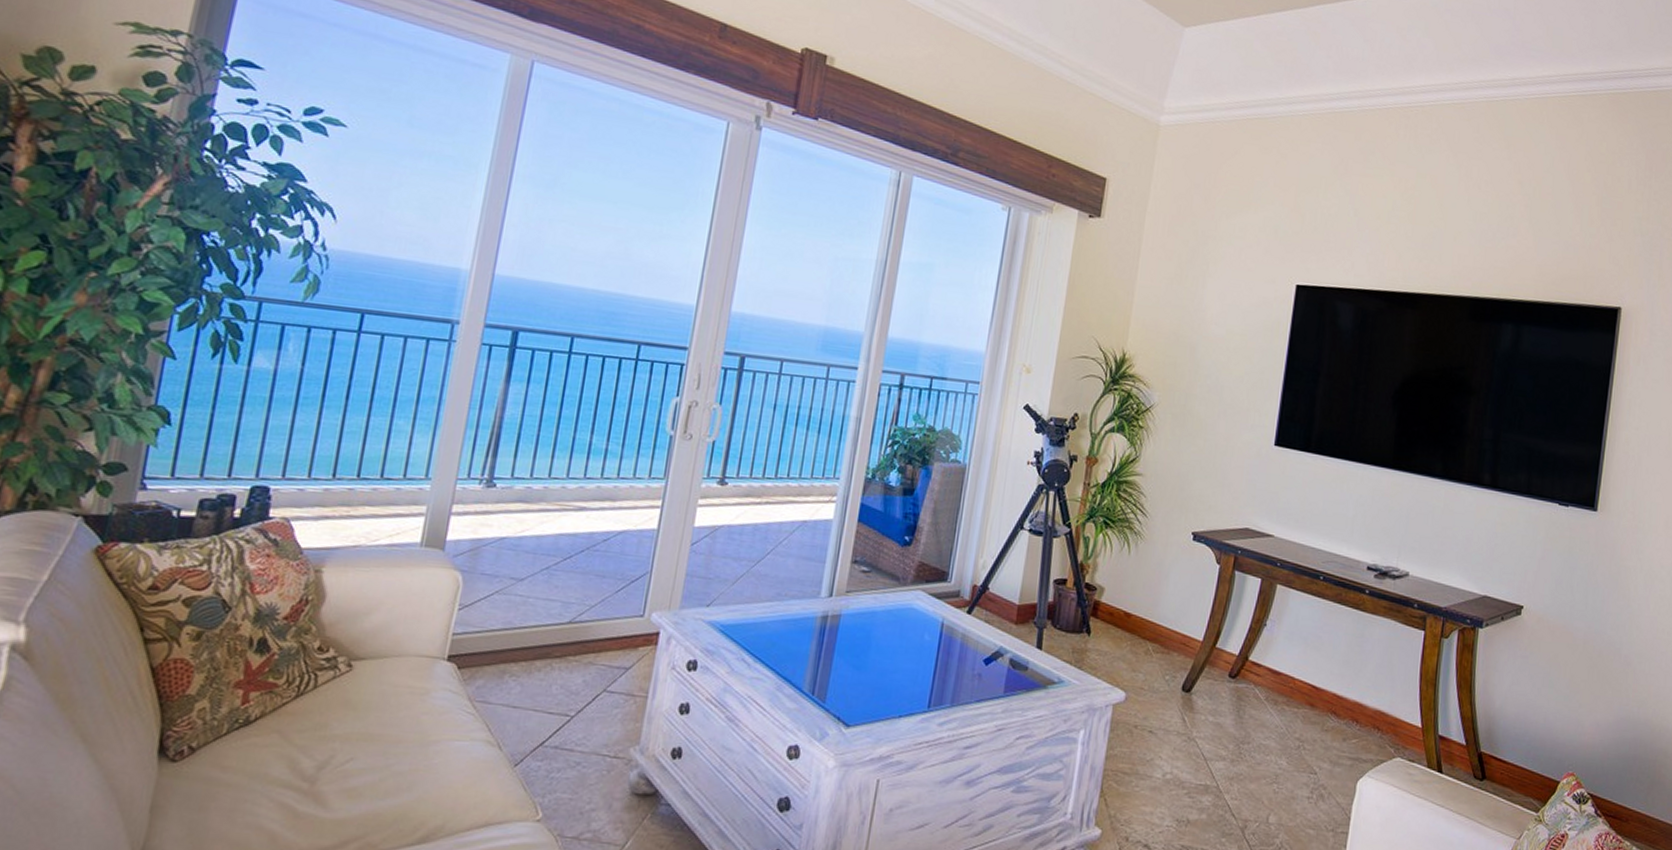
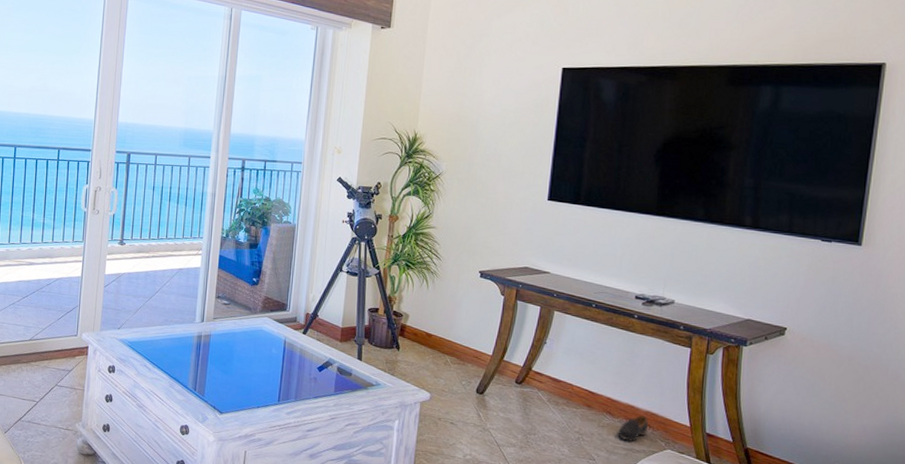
shoe: none [1343,716,1377,749] -> present [617,416,648,442]

